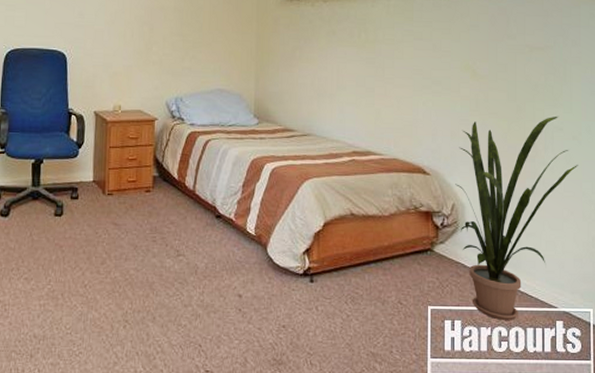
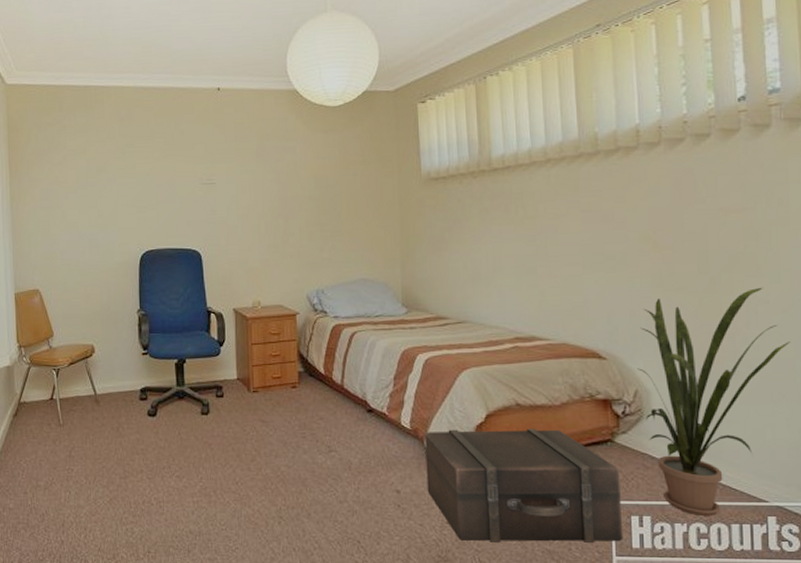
suitcase: none [267,236,438,346] -> present [425,428,624,543]

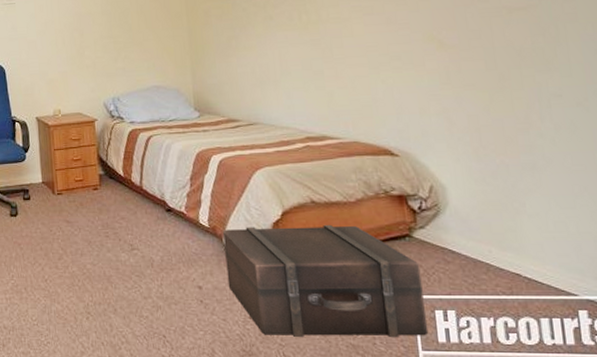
house plant: present [637,287,791,516] -> none [431,81,588,310]

